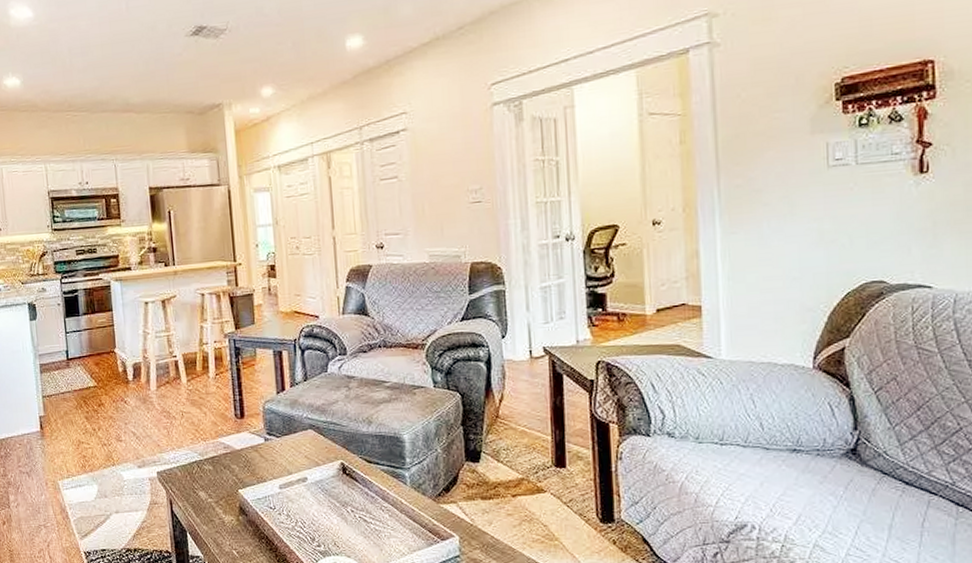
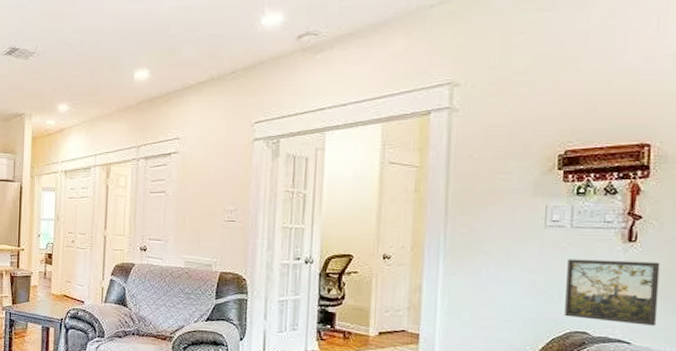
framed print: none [856,192,958,266] -> present [565,259,660,326]

